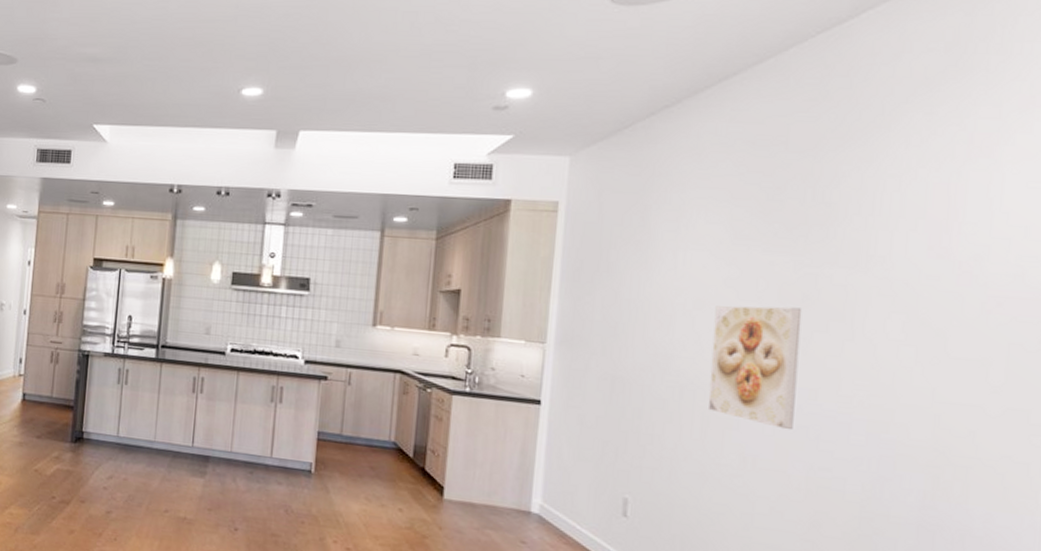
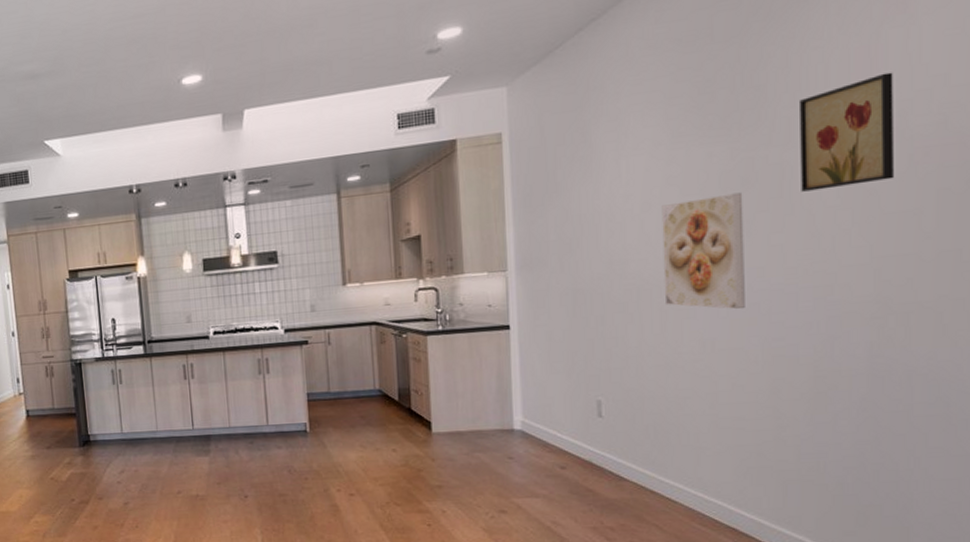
wall art: none [864,214,972,324] -> present [800,72,893,192]

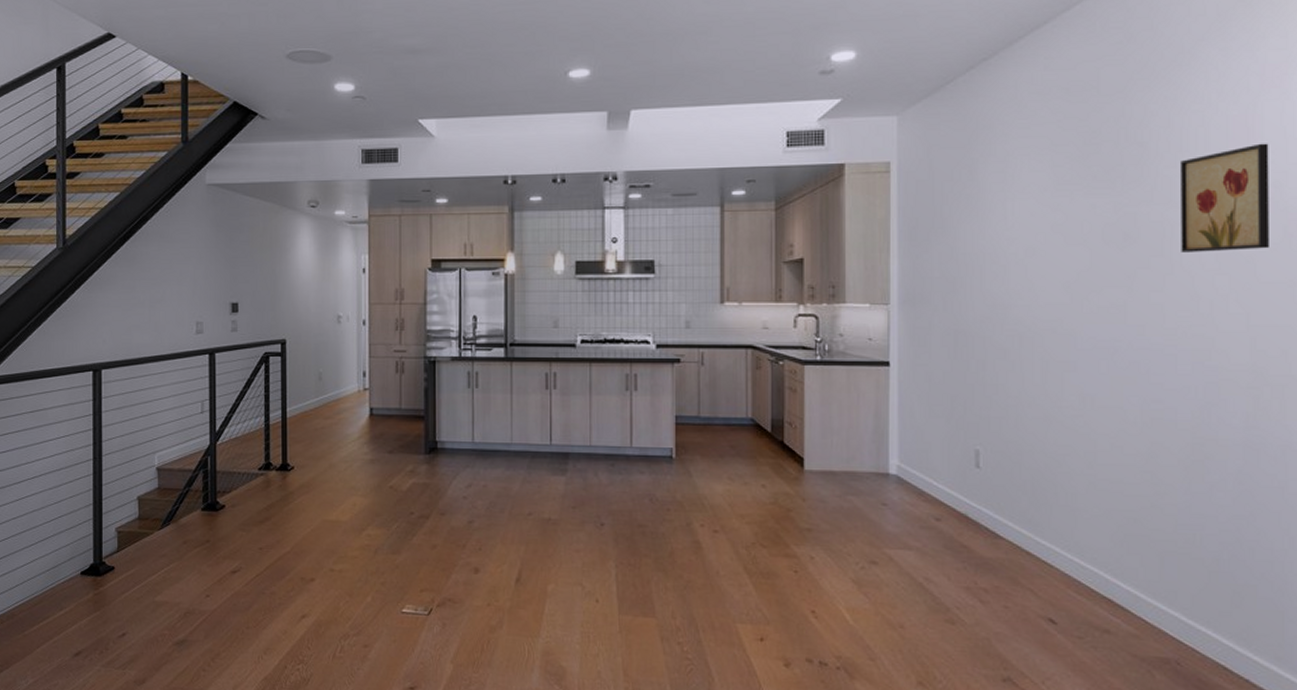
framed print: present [662,192,745,310] -> none [1046,247,1125,367]

